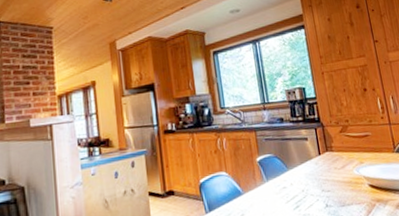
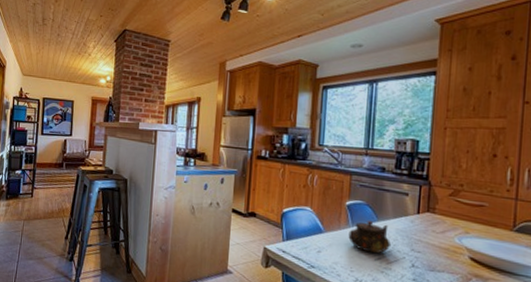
teapot: none [265,171,304,204] -> present [348,220,391,254]

